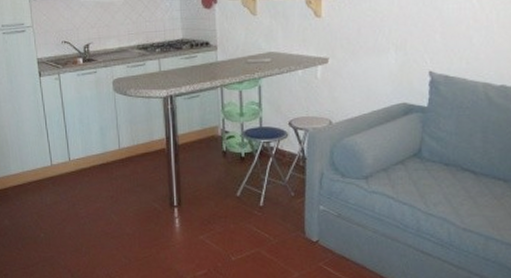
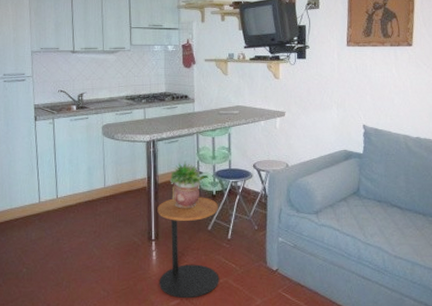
side table: none [179,159,251,269] -> present [157,197,219,299]
potted plant: none [191,119,231,173] -> present [169,161,204,209]

